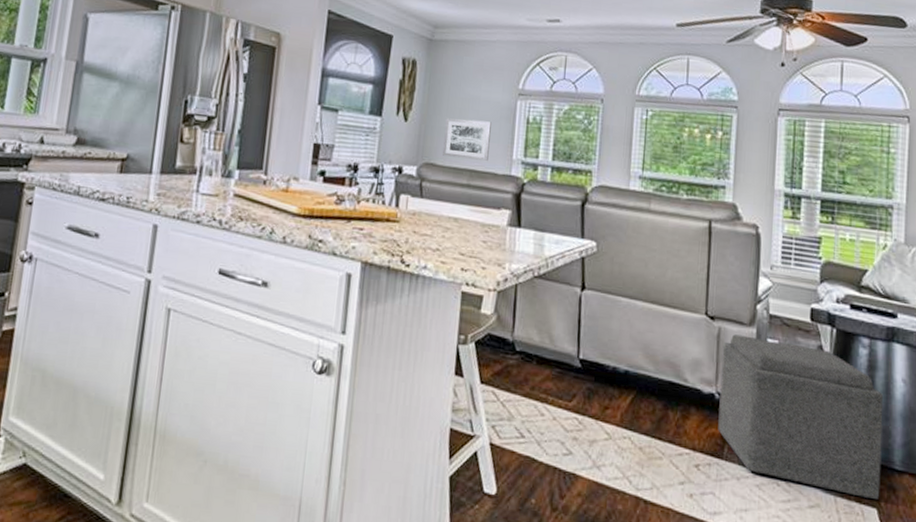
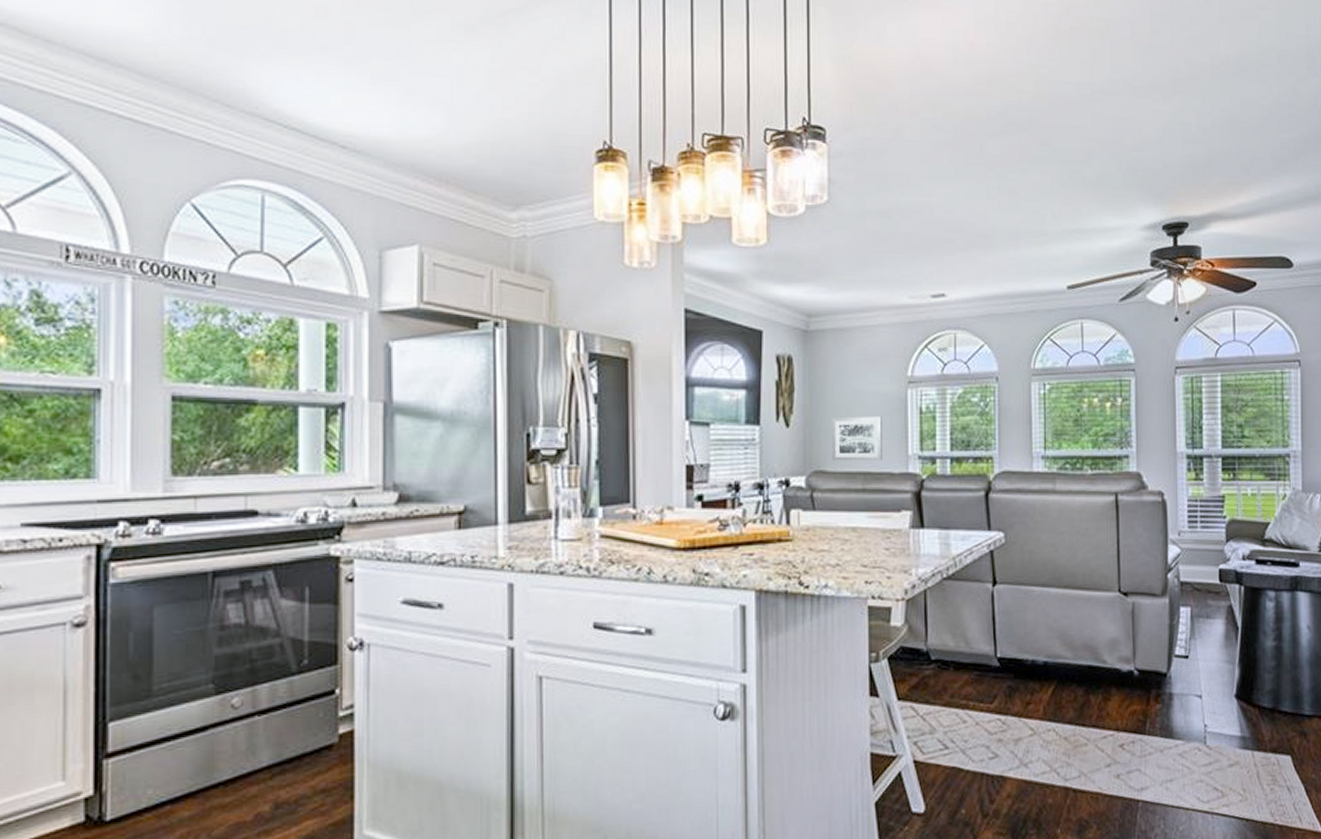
ottoman: present [718,334,884,500] -> none [1138,607,1293,748]

